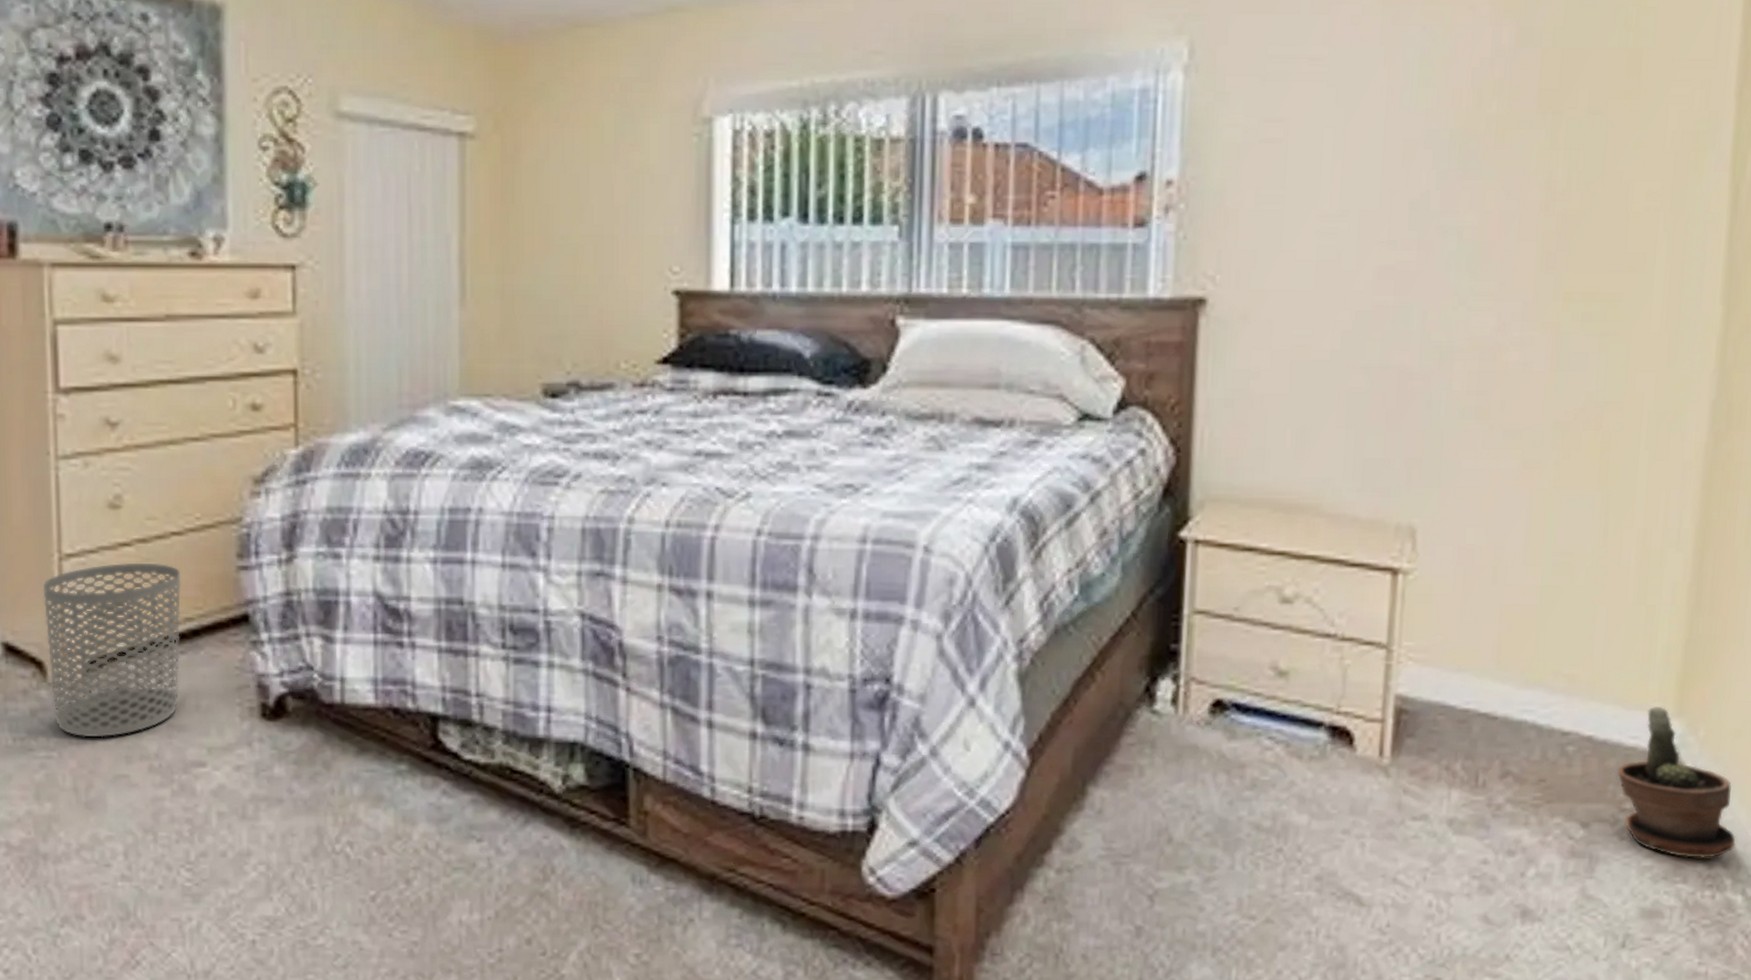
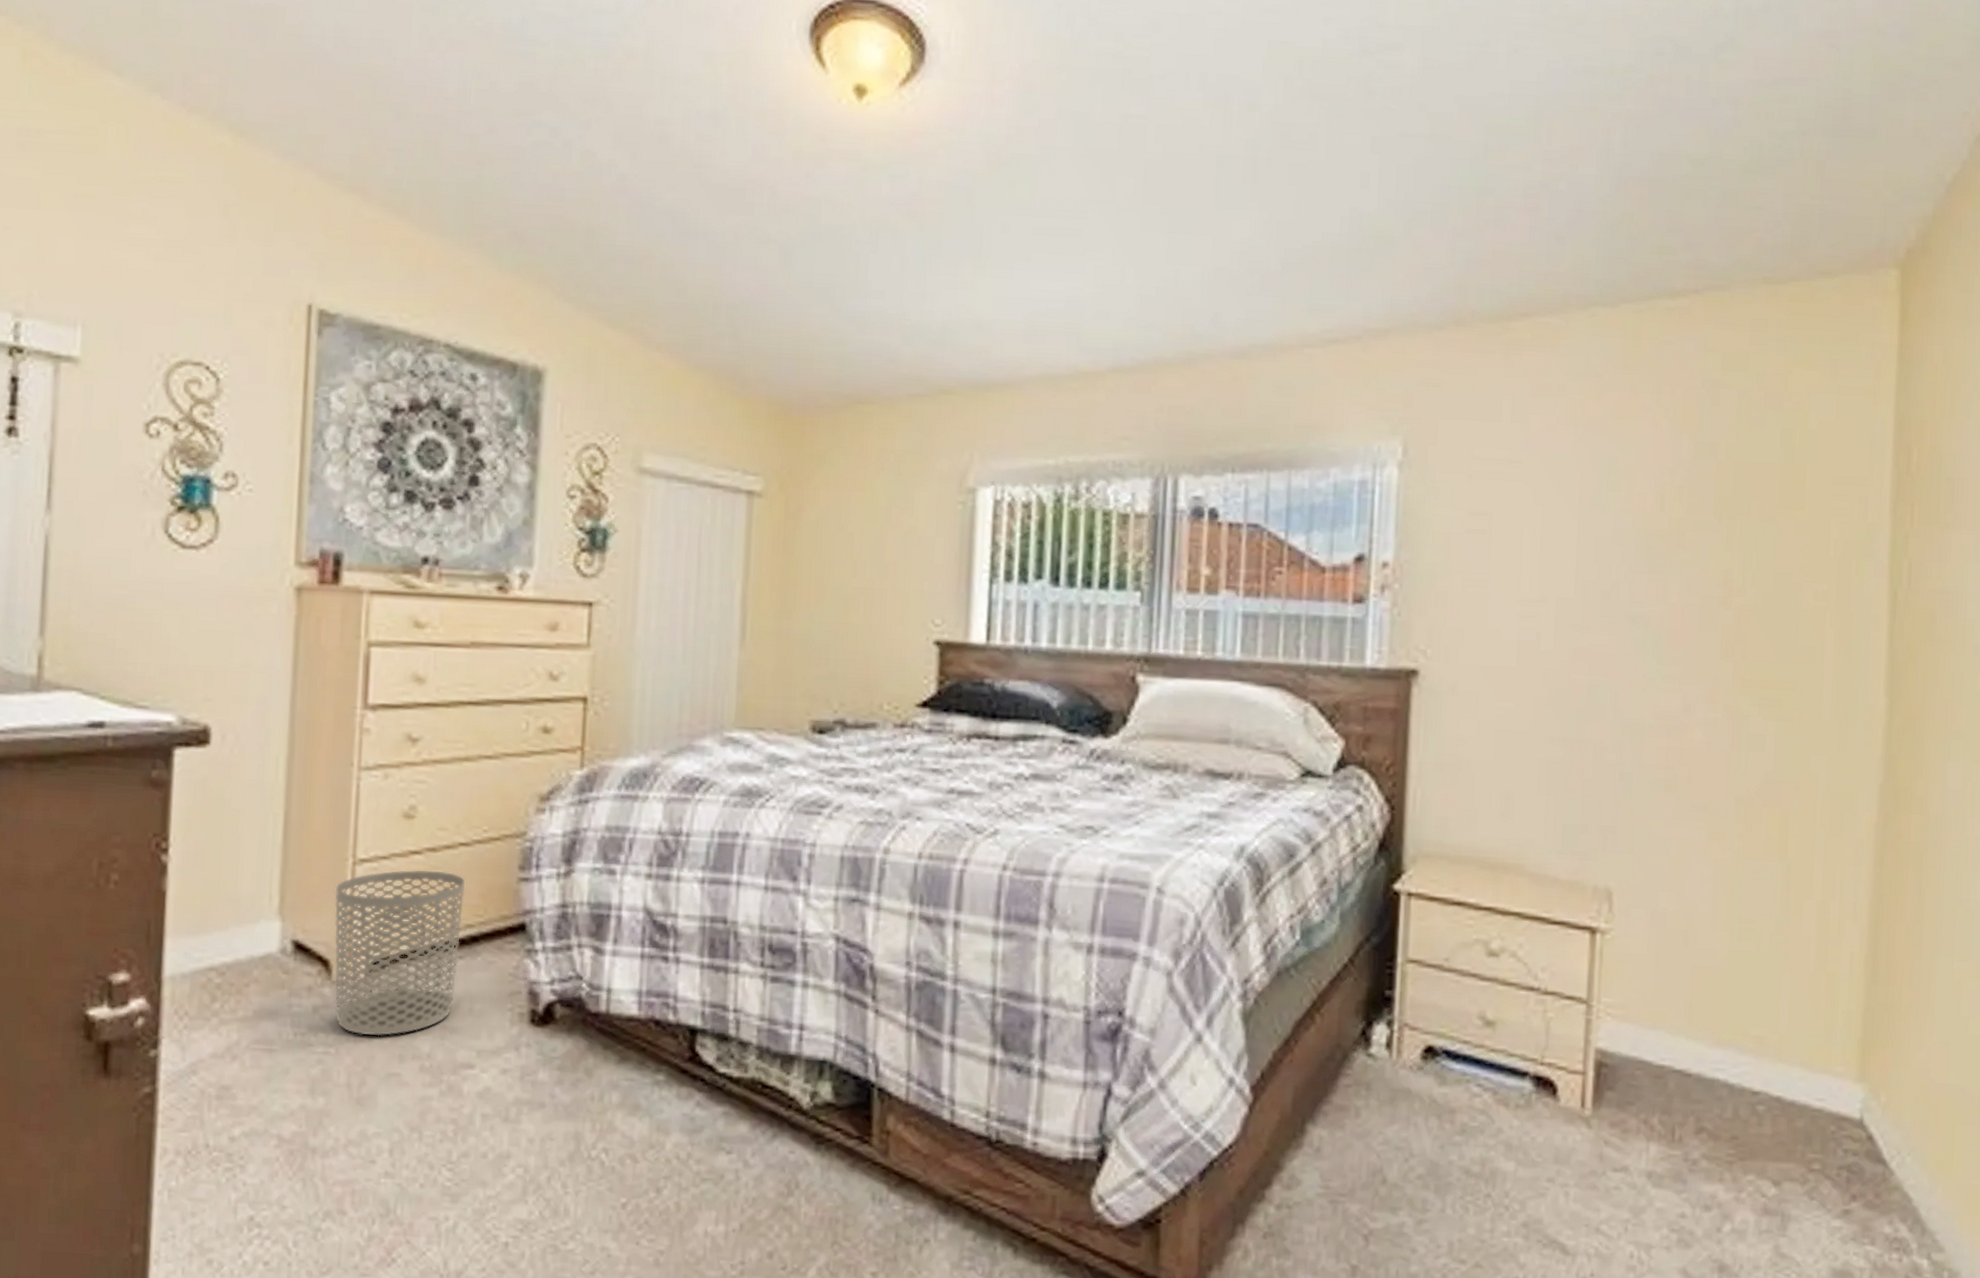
potted plant: present [1617,706,1736,859] -> none [1805,1070,1920,1222]

